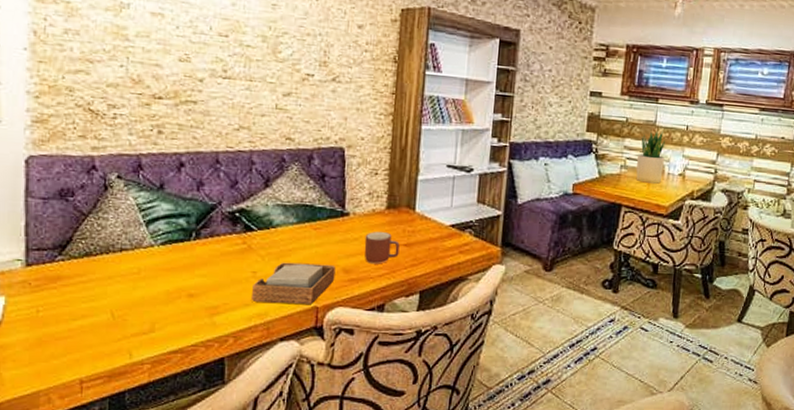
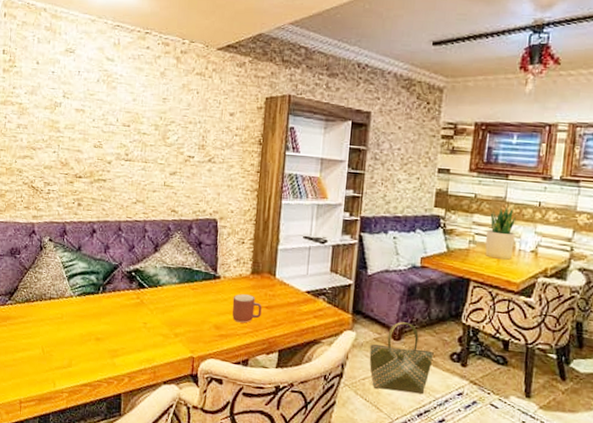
napkin holder: present [252,262,336,305] -> none [143,316,209,355]
shopping bag: none [520,252,586,325] -> present [369,322,434,395]

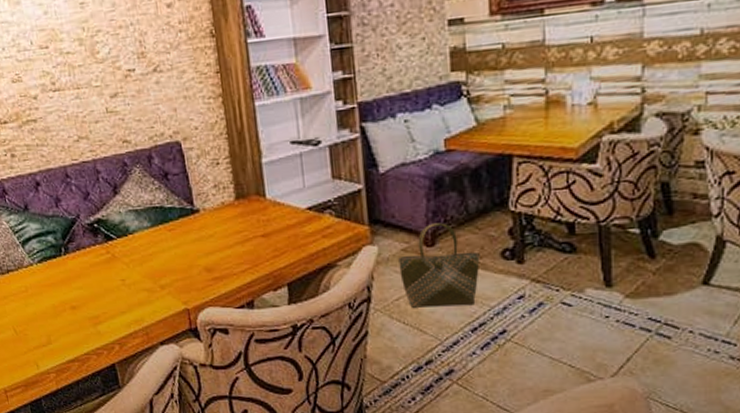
mug: present [232,293,262,324] -> none [219,224,258,260]
planter: present [485,206,517,260] -> none [525,50,565,123]

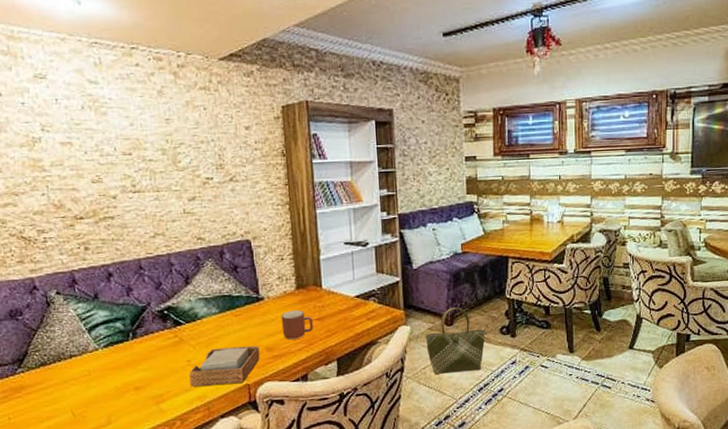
napkin holder: none [124,265,199,309] -> present [189,345,260,387]
mug: none [219,224,258,260] -> present [281,309,313,340]

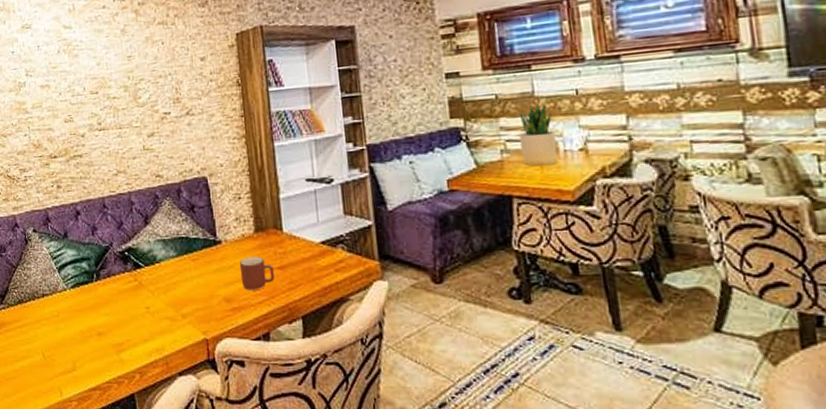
napkin holder: present [189,345,260,387] -> none [148,295,218,338]
shopping bag: present [426,307,485,374] -> none [408,260,488,346]
planter: none [517,183,543,234] -> present [518,101,558,166]

